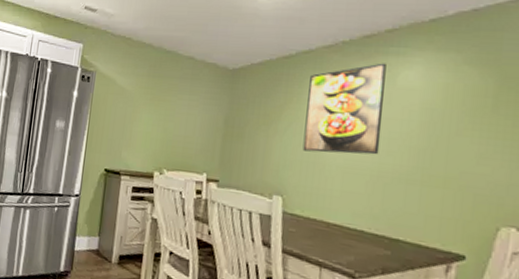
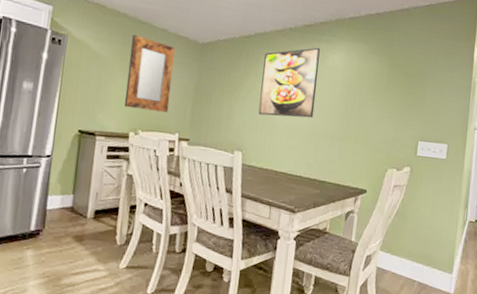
home mirror: none [148,65,202,150] -> present [124,34,175,112]

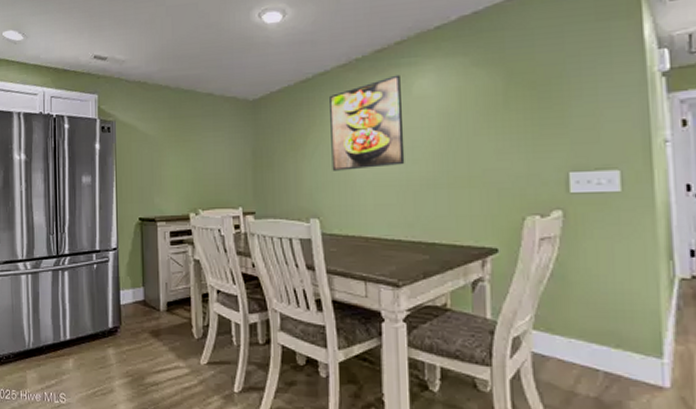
home mirror: present [124,34,175,112] -> none [178,106,227,187]

